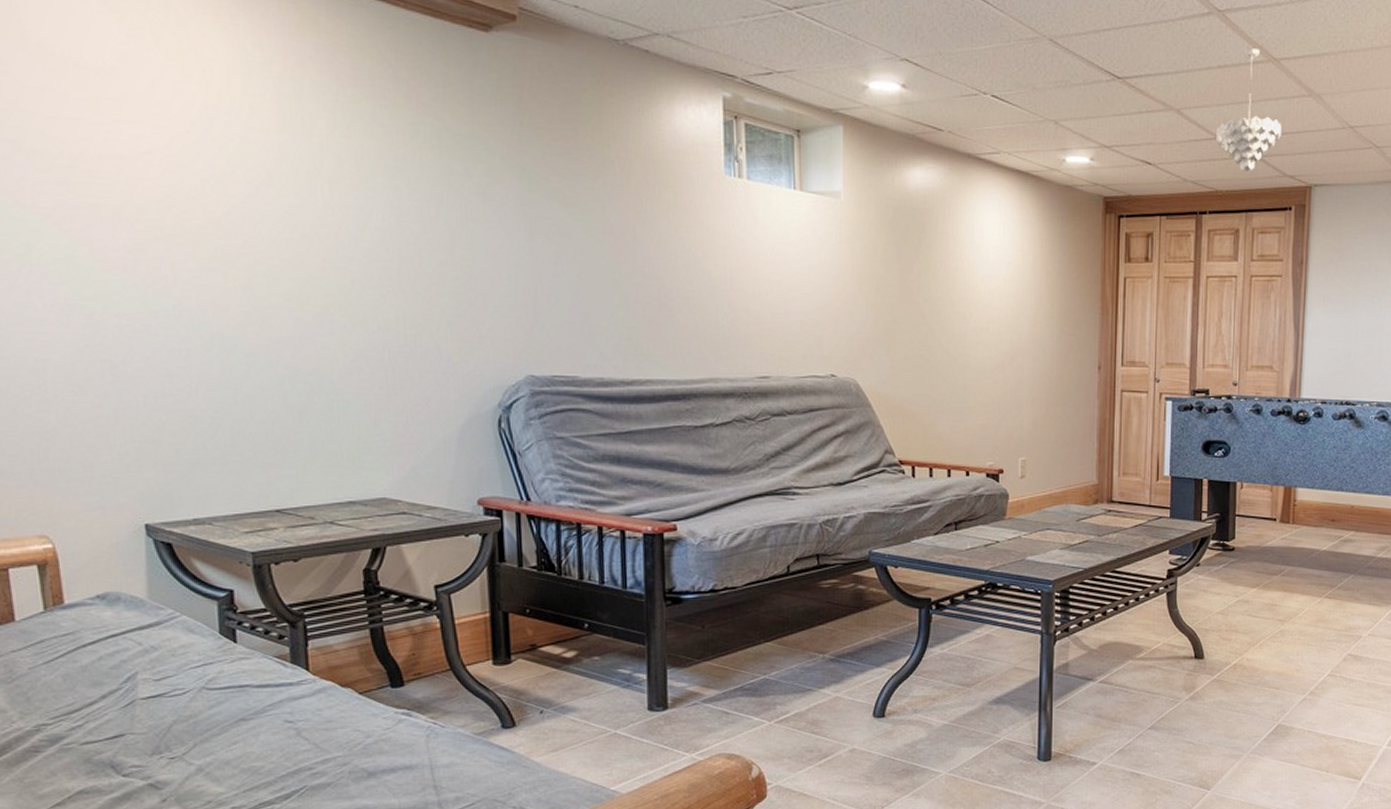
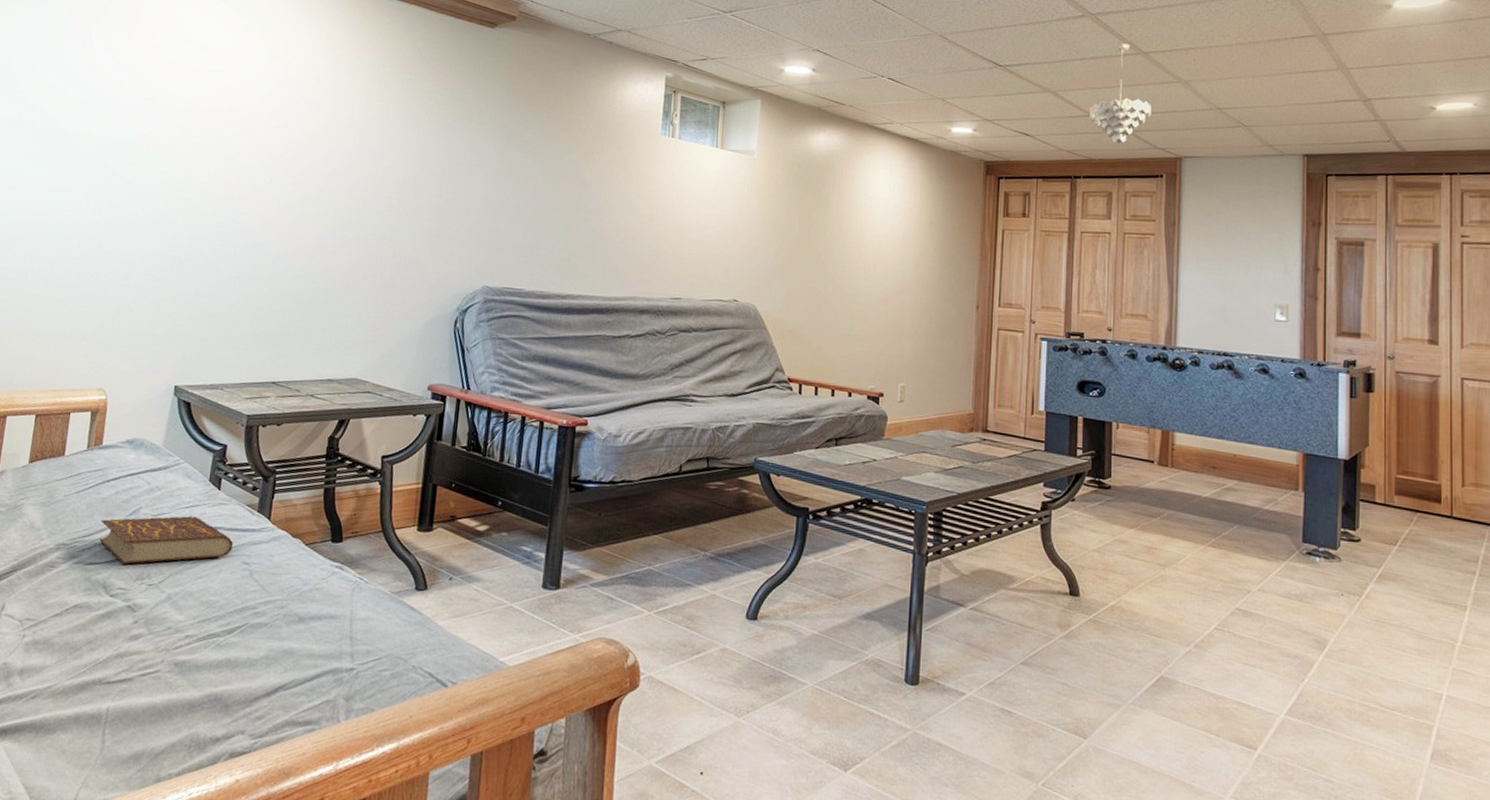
book: none [86,676,269,739] -> present [99,516,234,565]

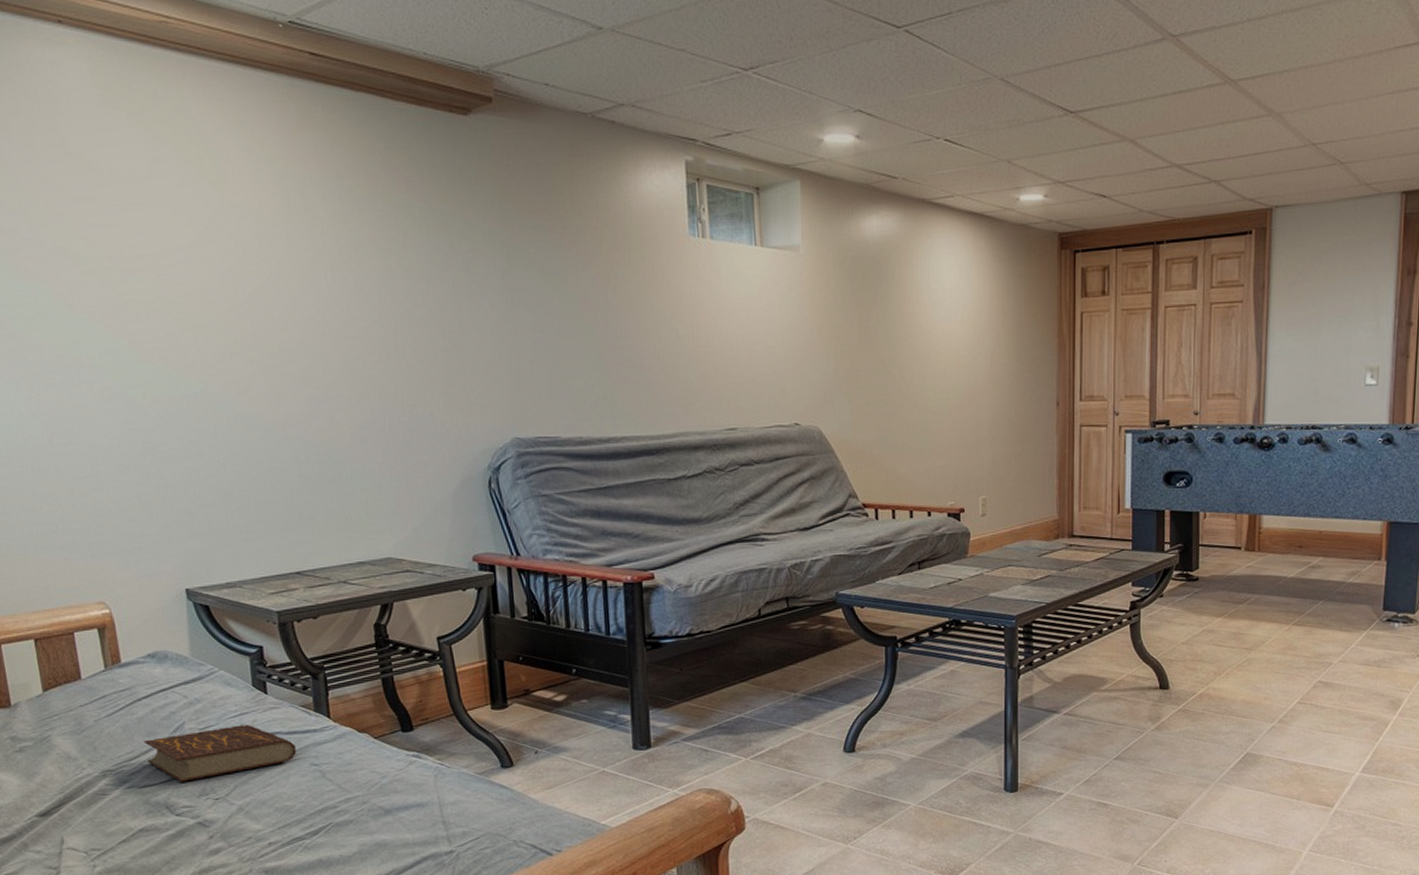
pendant light: present [1090,43,1152,145] -> none [1172,71,1240,199]

